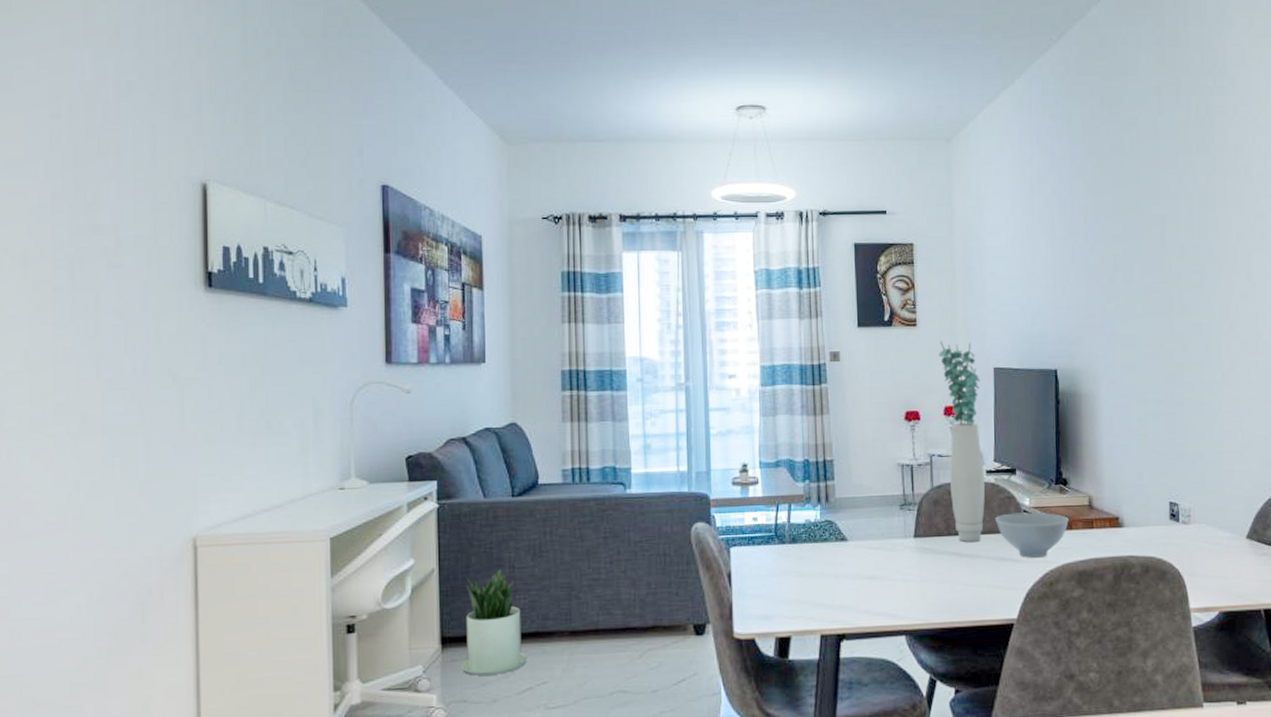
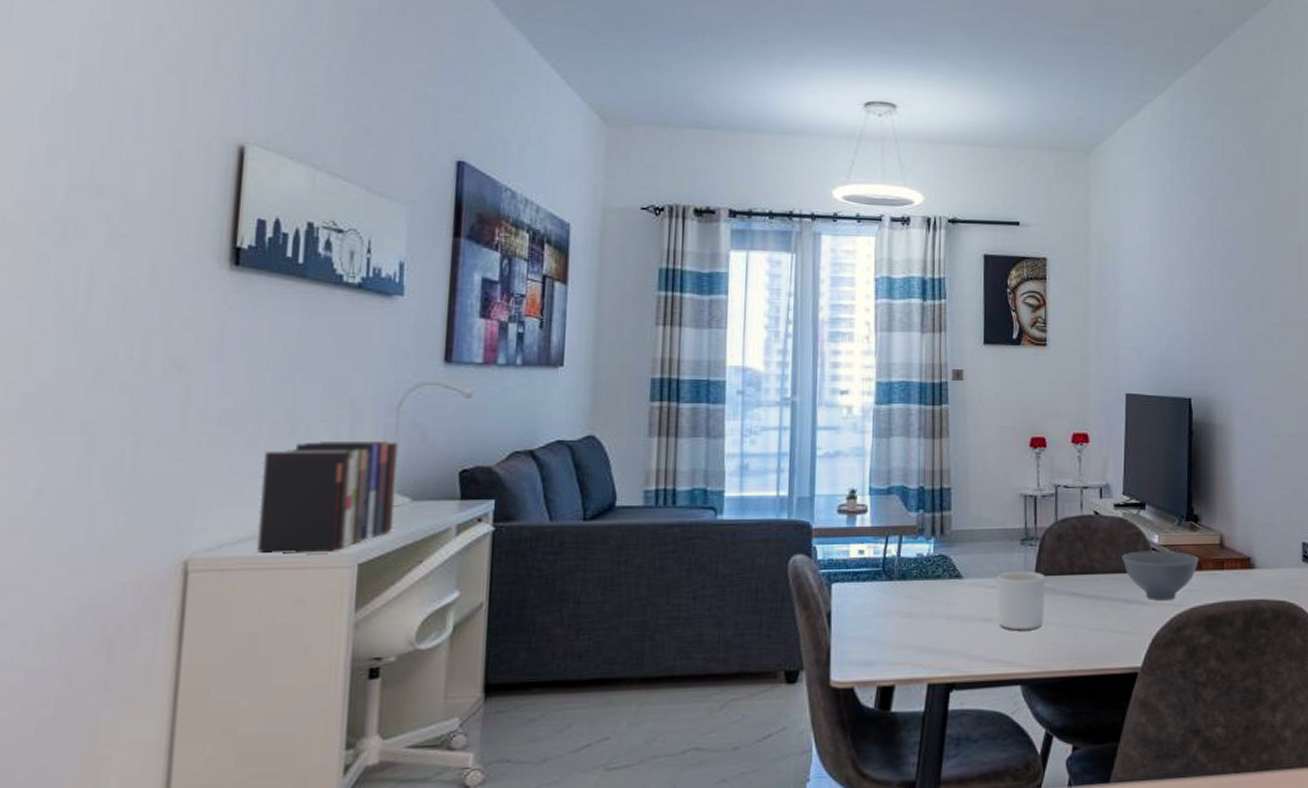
books: none [246,433,356,531] -> present [256,442,399,554]
planter: present [461,569,527,676] -> none [507,605,588,730]
mug: none [879,533,925,587] -> present [997,570,1046,631]
vase: present [939,341,985,542] -> none [1069,363,1112,582]

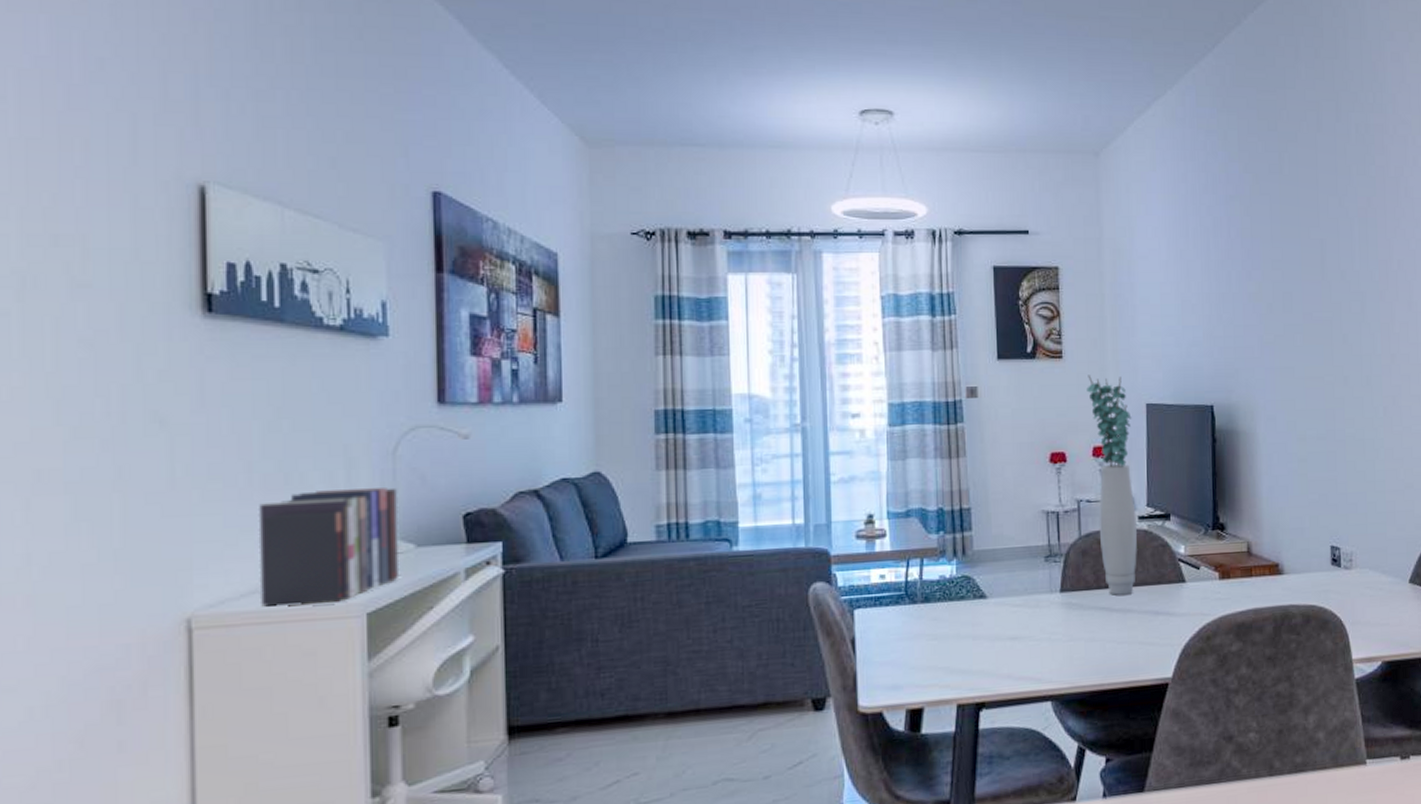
mug: present [997,570,1046,631] -> none [1022,587,1072,648]
vase: none [1069,363,1112,582] -> present [1087,375,1137,595]
bowl: present [1122,550,1199,600] -> none [1148,560,1226,611]

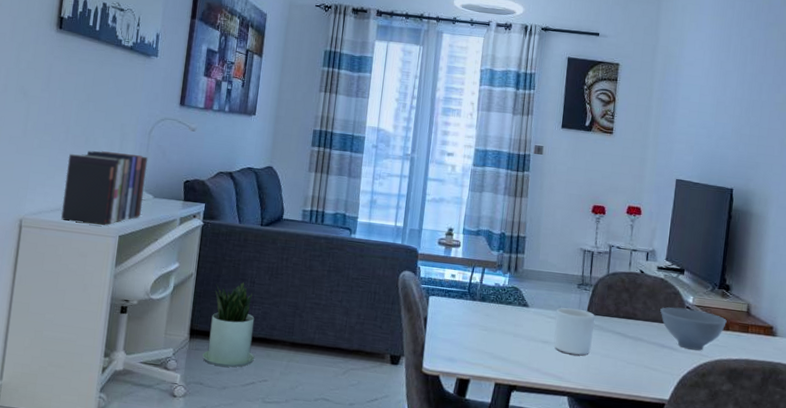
planter: none [533,644,614,770] -> present [202,282,255,367]
mug: none [1022,587,1072,648] -> present [554,307,596,356]
vase: present [1087,375,1137,595] -> none [623,150,663,327]
bowl: none [1148,560,1226,611] -> present [660,307,727,351]

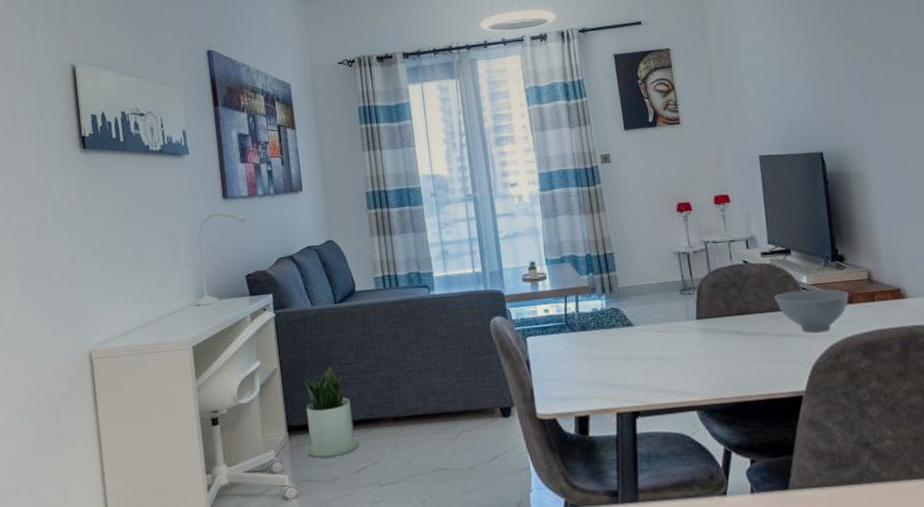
books: present [60,150,148,225] -> none [122,259,210,344]
mug: present [554,307,596,356] -> none [663,315,710,366]

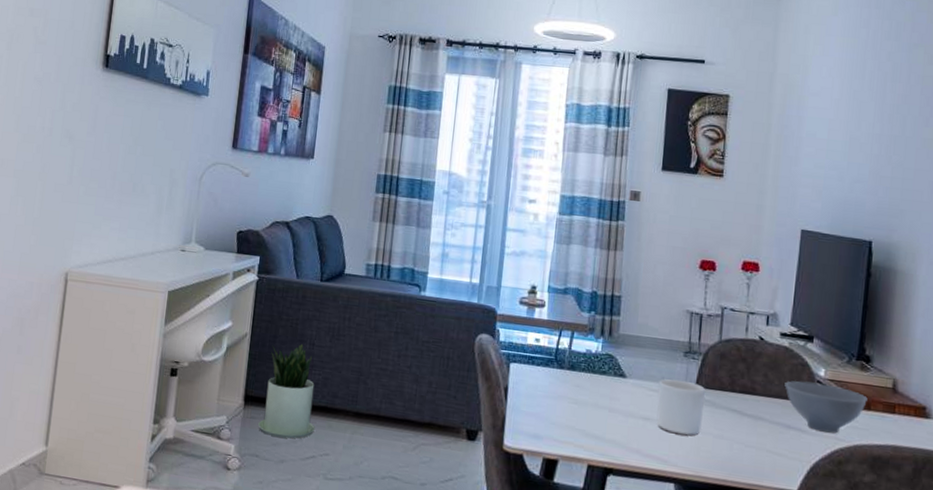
mug: none [663,315,710,366] -> present [656,379,706,436]

